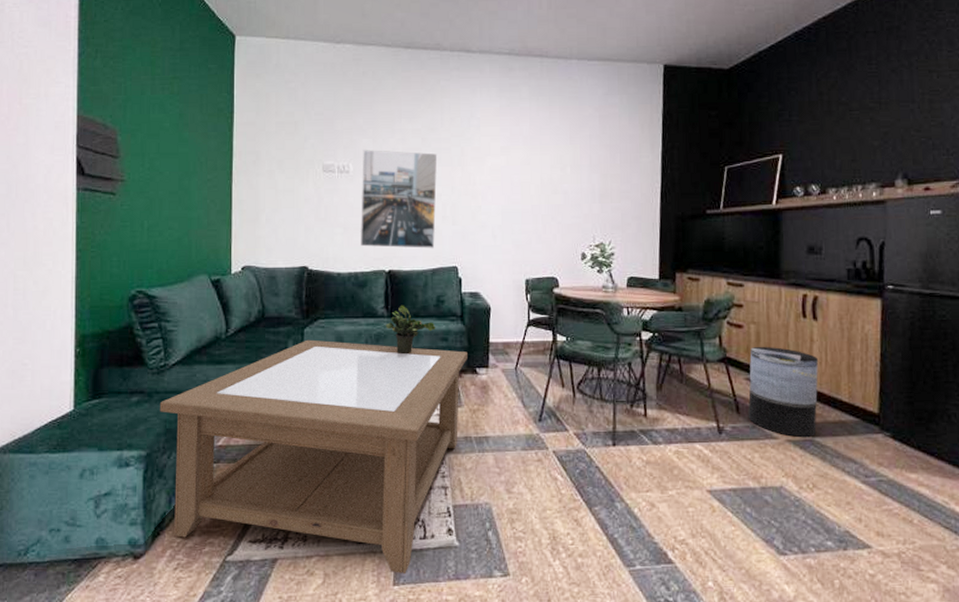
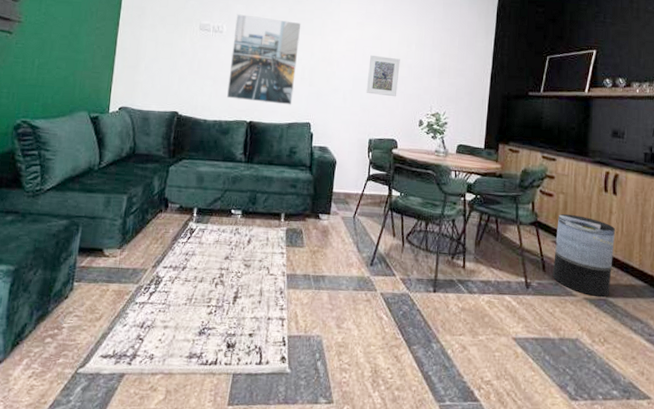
coffee table: present [159,339,467,573] -> none [31,176,313,395]
potted plant: present [385,305,436,355] -> none [242,152,287,197]
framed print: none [518,183,555,229] -> present [366,55,400,97]

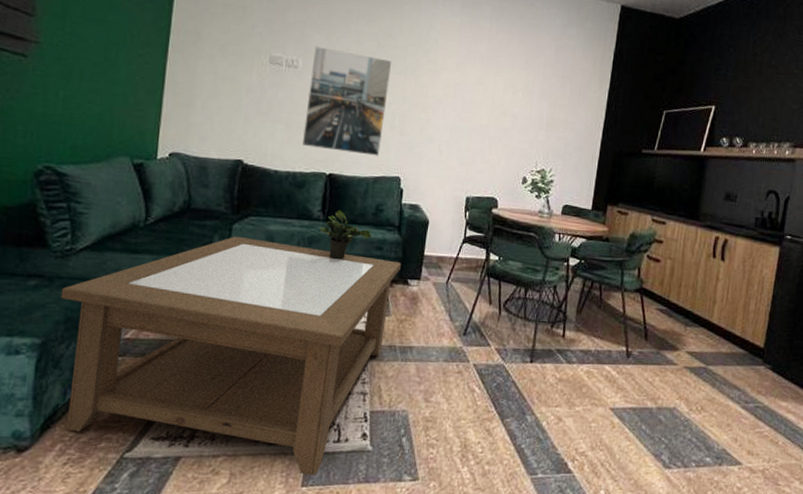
coffee table: none [31,176,313,395] -> present [60,236,401,475]
potted plant: none [242,152,287,197] -> present [319,209,372,260]
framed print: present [366,55,400,97] -> none [465,101,505,151]
trash can: present [552,213,615,297] -> none [654,280,720,366]

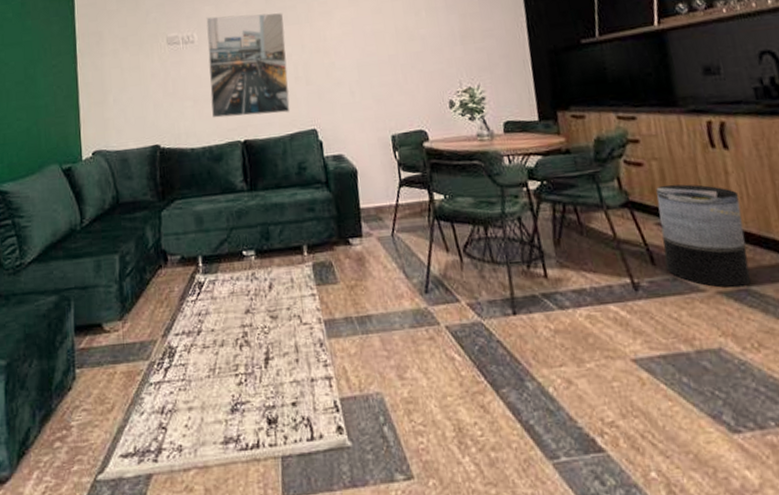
coffee table: present [60,236,401,475] -> none [17,221,338,484]
potted plant: present [319,209,372,260] -> none [246,176,300,231]
trash can: none [654,280,720,366] -> present [656,184,751,288]

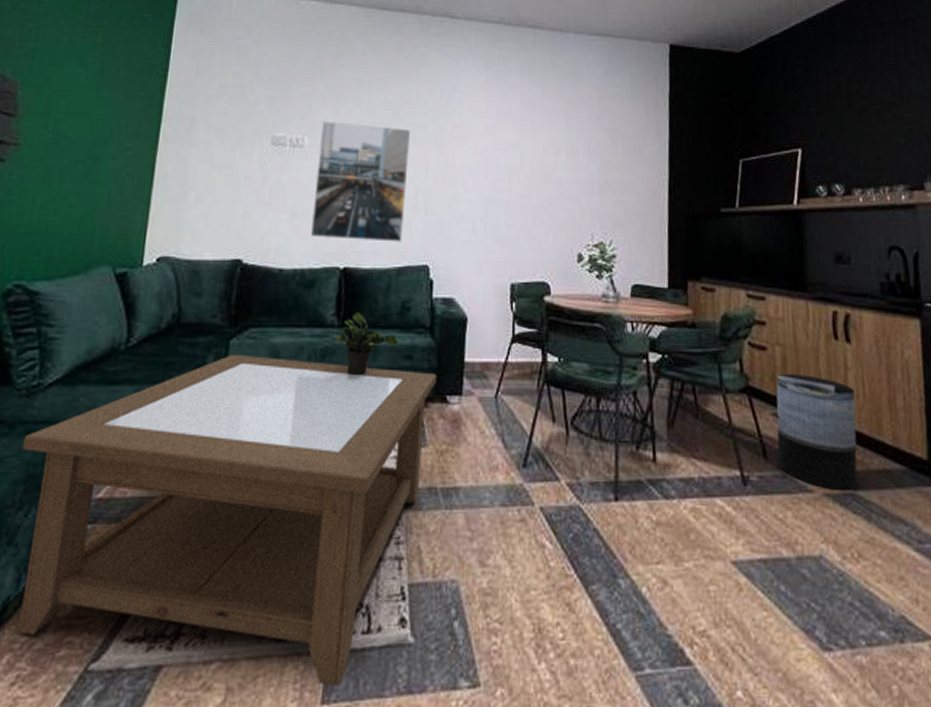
coffee table: none [17,221,338,484] -> present [18,354,436,686]
potted plant: none [246,176,300,231] -> present [334,311,398,376]

